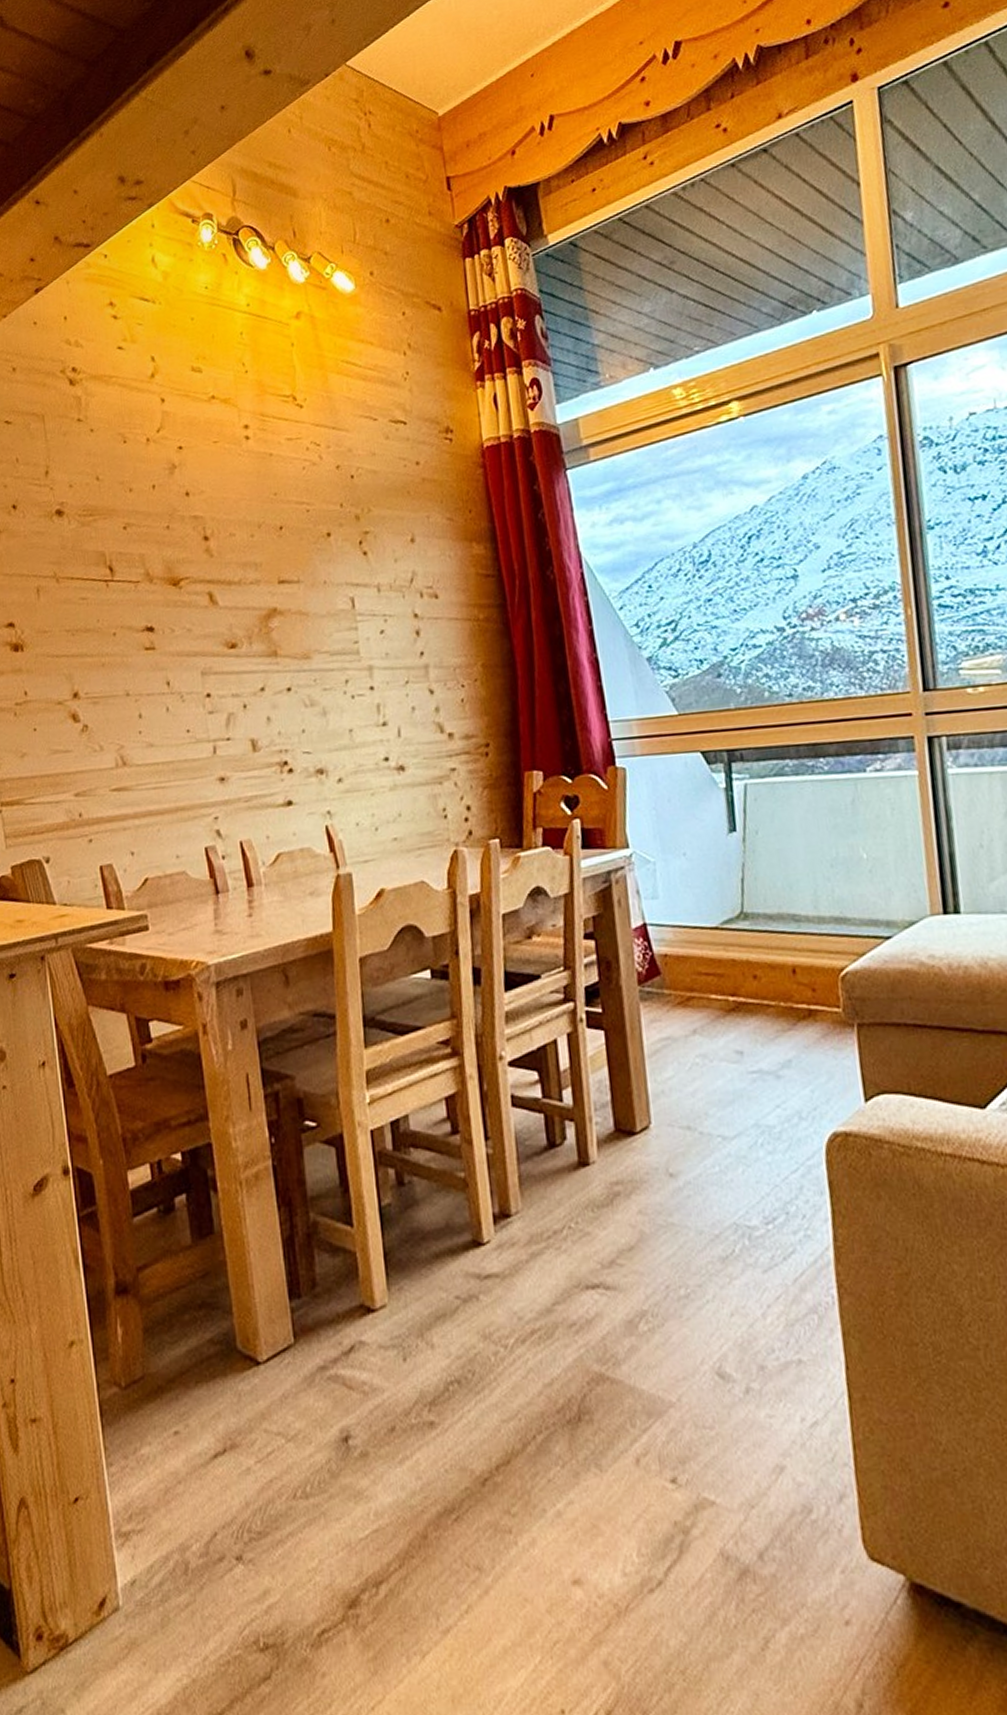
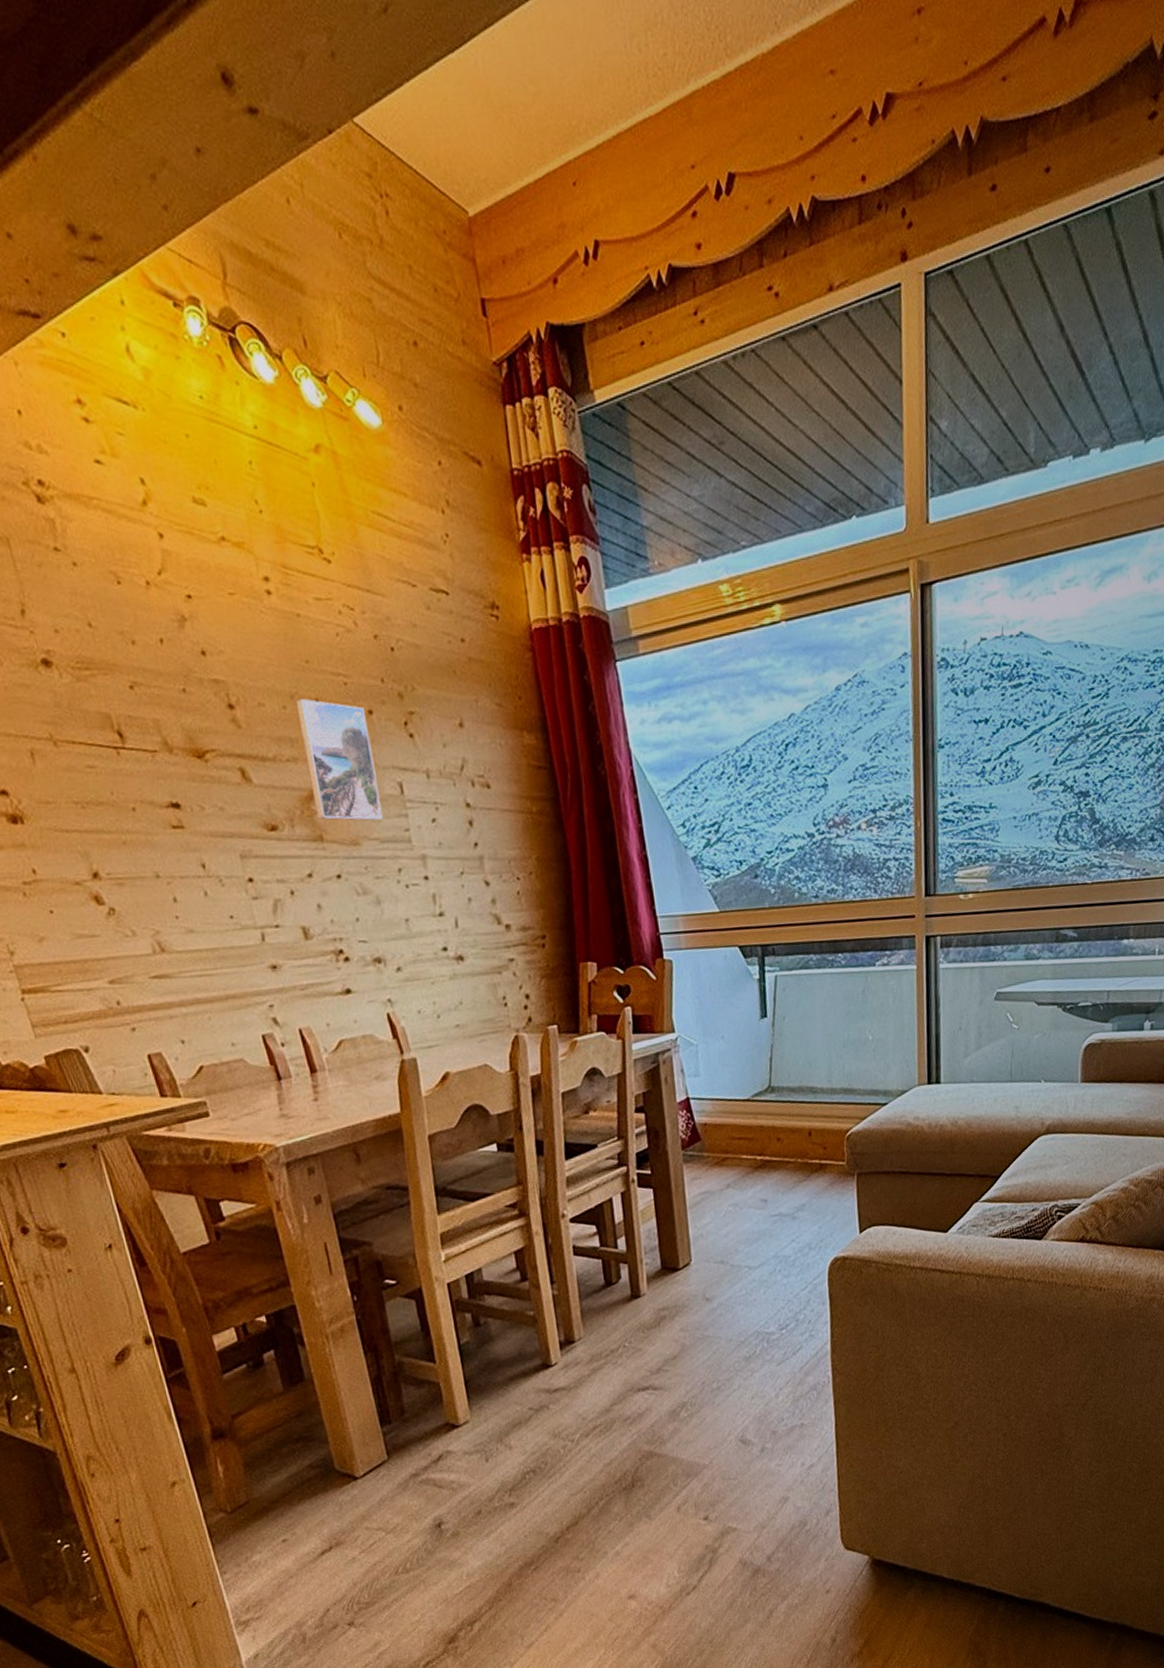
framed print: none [262,526,334,636] -> present [295,698,383,821]

